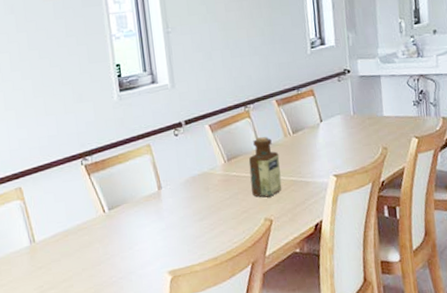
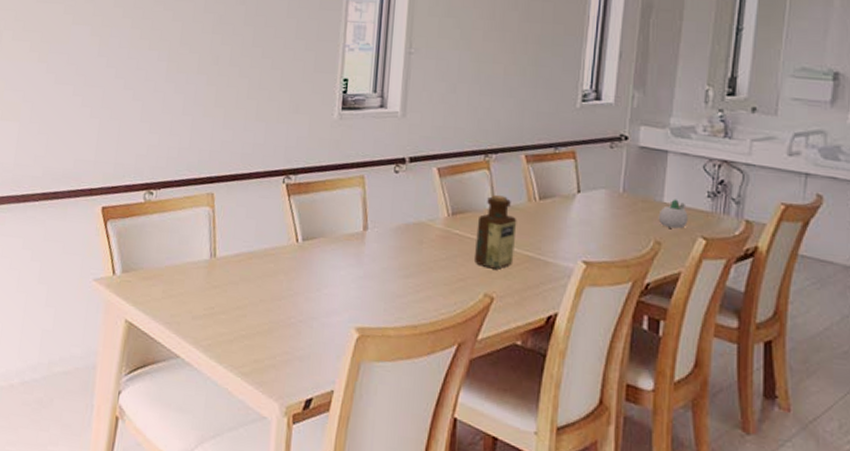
succulent planter: none [381,112,403,135] -> present [658,199,688,229]

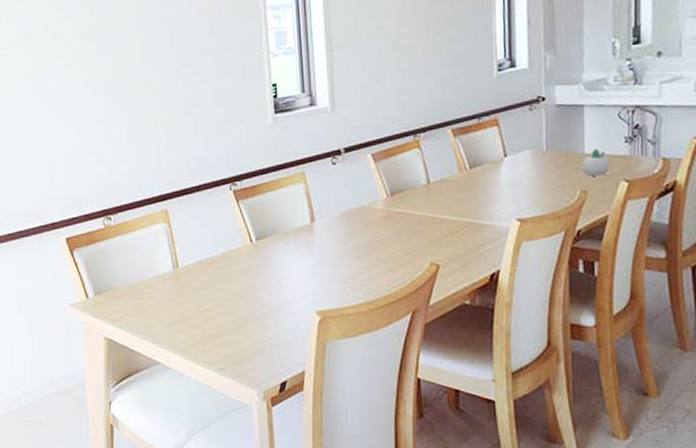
bottle: present [475,194,517,269] -> none [415,170,453,239]

